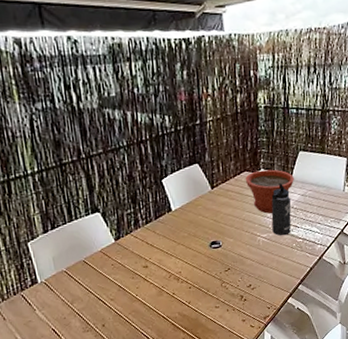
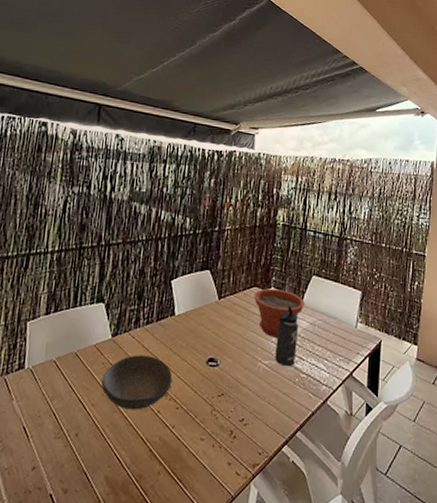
bowl: none [114,250,181,298] -> present [101,355,173,410]

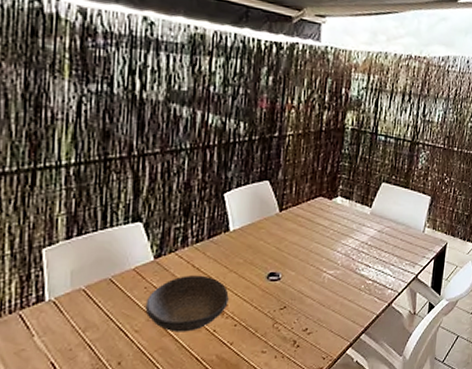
plant pot: present [254,288,304,338] -> none [319,197,373,247]
thermos bottle: present [275,306,299,367] -> none [340,215,366,275]

